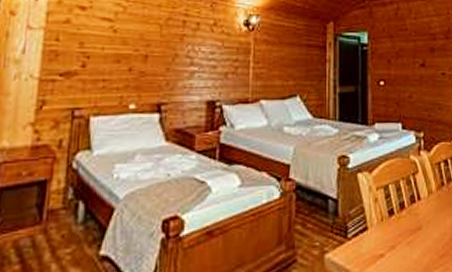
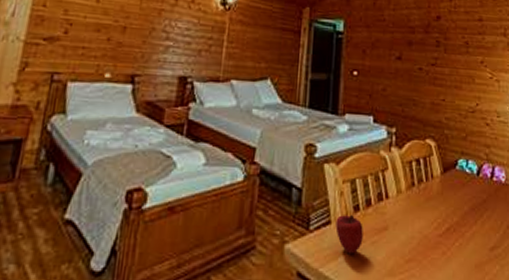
apple: none [372,218,399,256] -> present [335,214,363,254]

